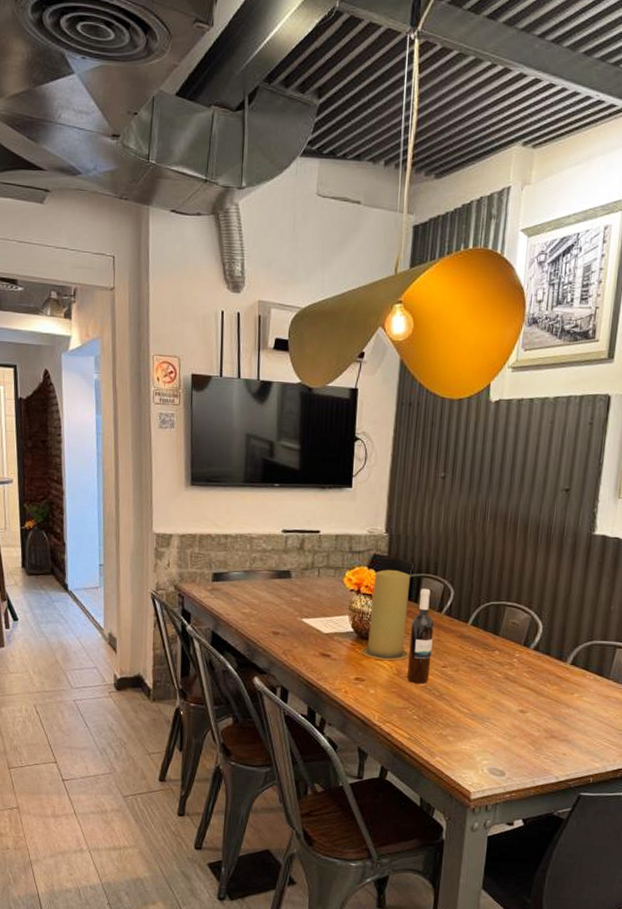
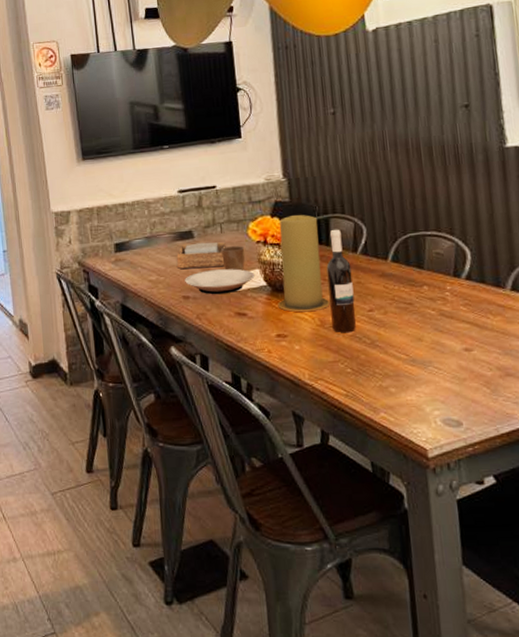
napkin holder: none [271,583,322,609] -> present [176,242,227,269]
plate: none [276,610,344,635] -> present [185,268,255,295]
cup: none [315,590,338,615] -> present [221,246,245,271]

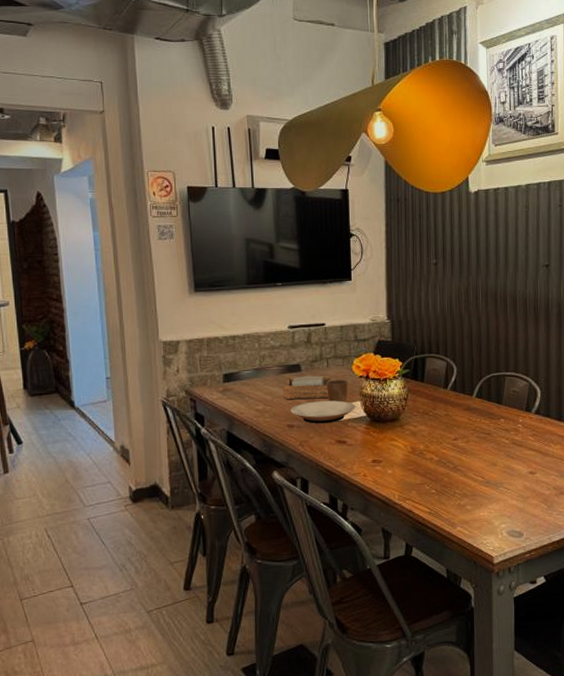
candle: present [277,215,330,313] -> none [375,354,421,441]
wine bottle: present [326,229,357,333] -> none [420,367,443,459]

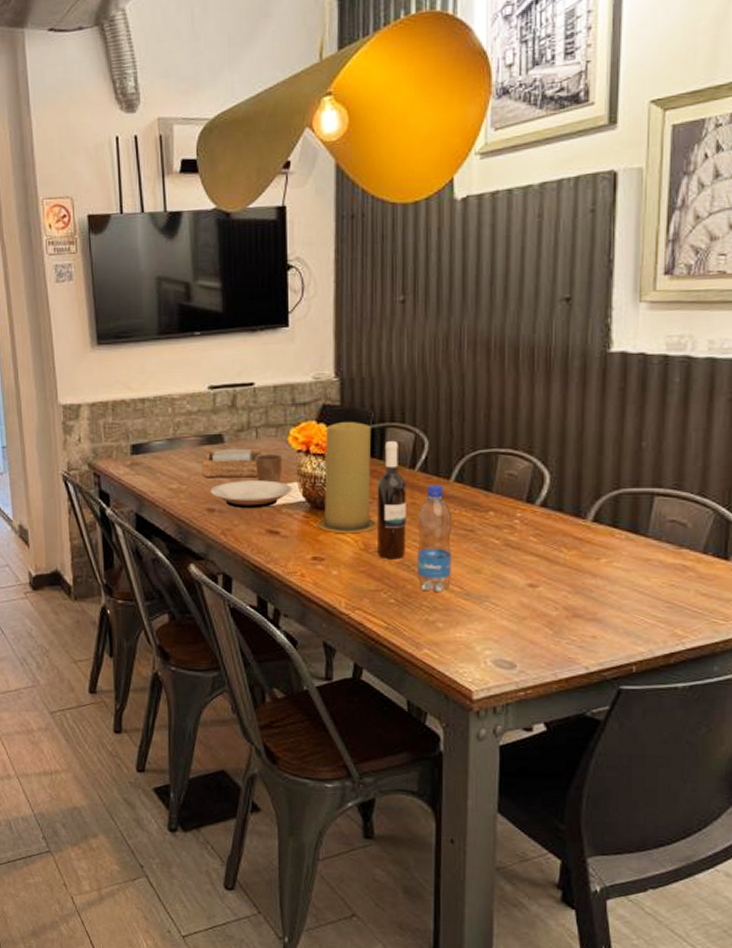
candle: none [375,354,421,441] -> present [316,422,377,534]
wine bottle: none [420,367,443,459] -> present [376,440,406,560]
bottle: none [450,400,476,483] -> present [417,485,453,593]

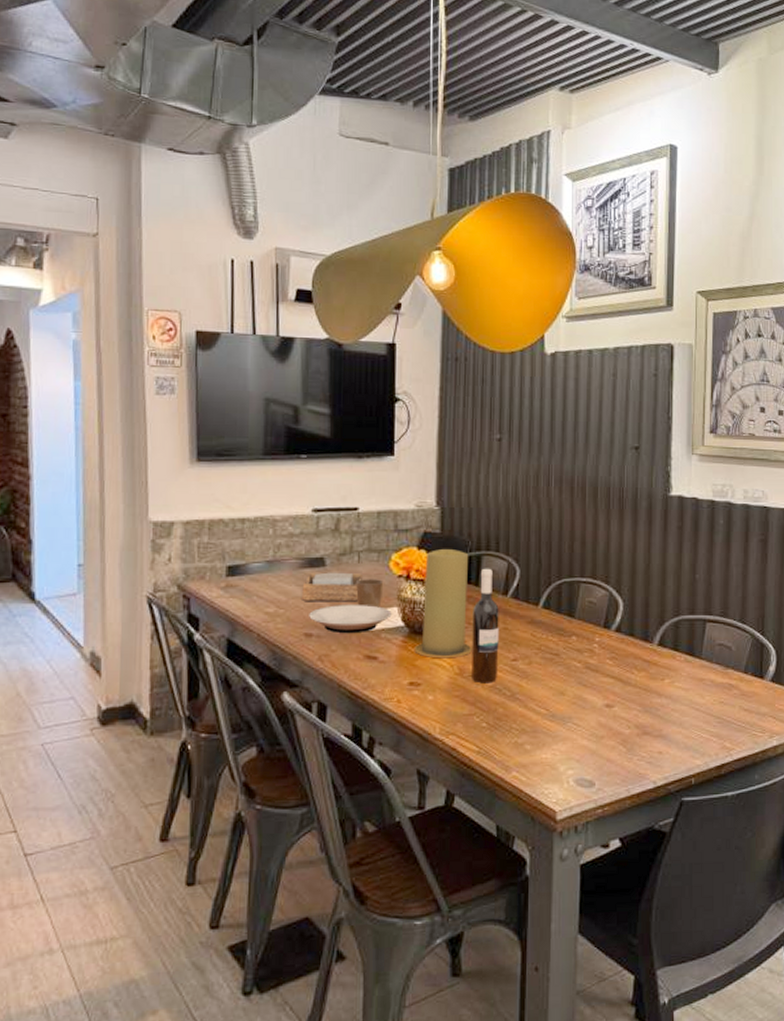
bottle: present [417,485,453,593] -> none [508,611,540,716]

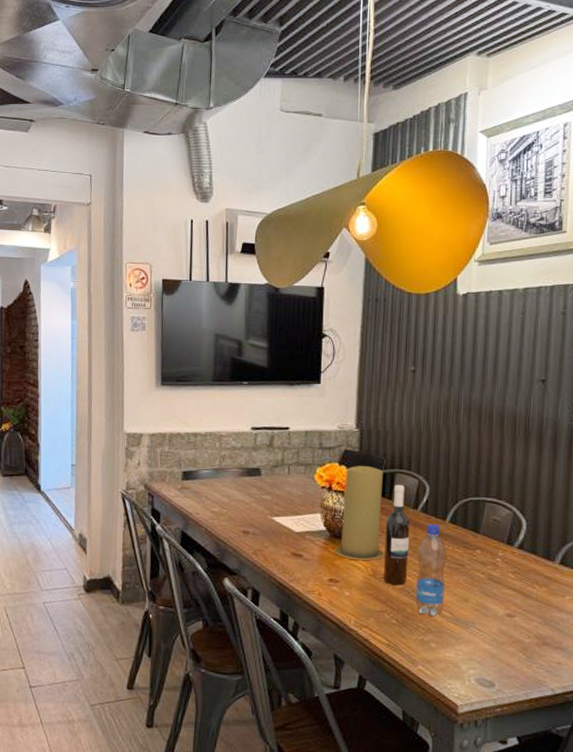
napkin holder: present [302,572,364,602] -> none [241,480,292,507]
plate: present [309,605,392,634] -> none [247,508,316,534]
cup: present [356,579,384,608] -> none [286,488,309,513]
bottle: none [508,611,540,716] -> present [416,524,447,617]

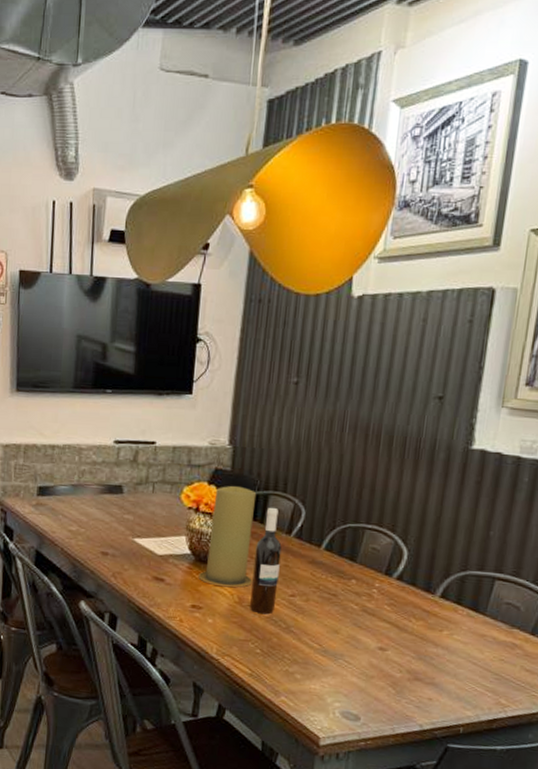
bottle: present [416,524,447,617] -> none [282,551,319,648]

